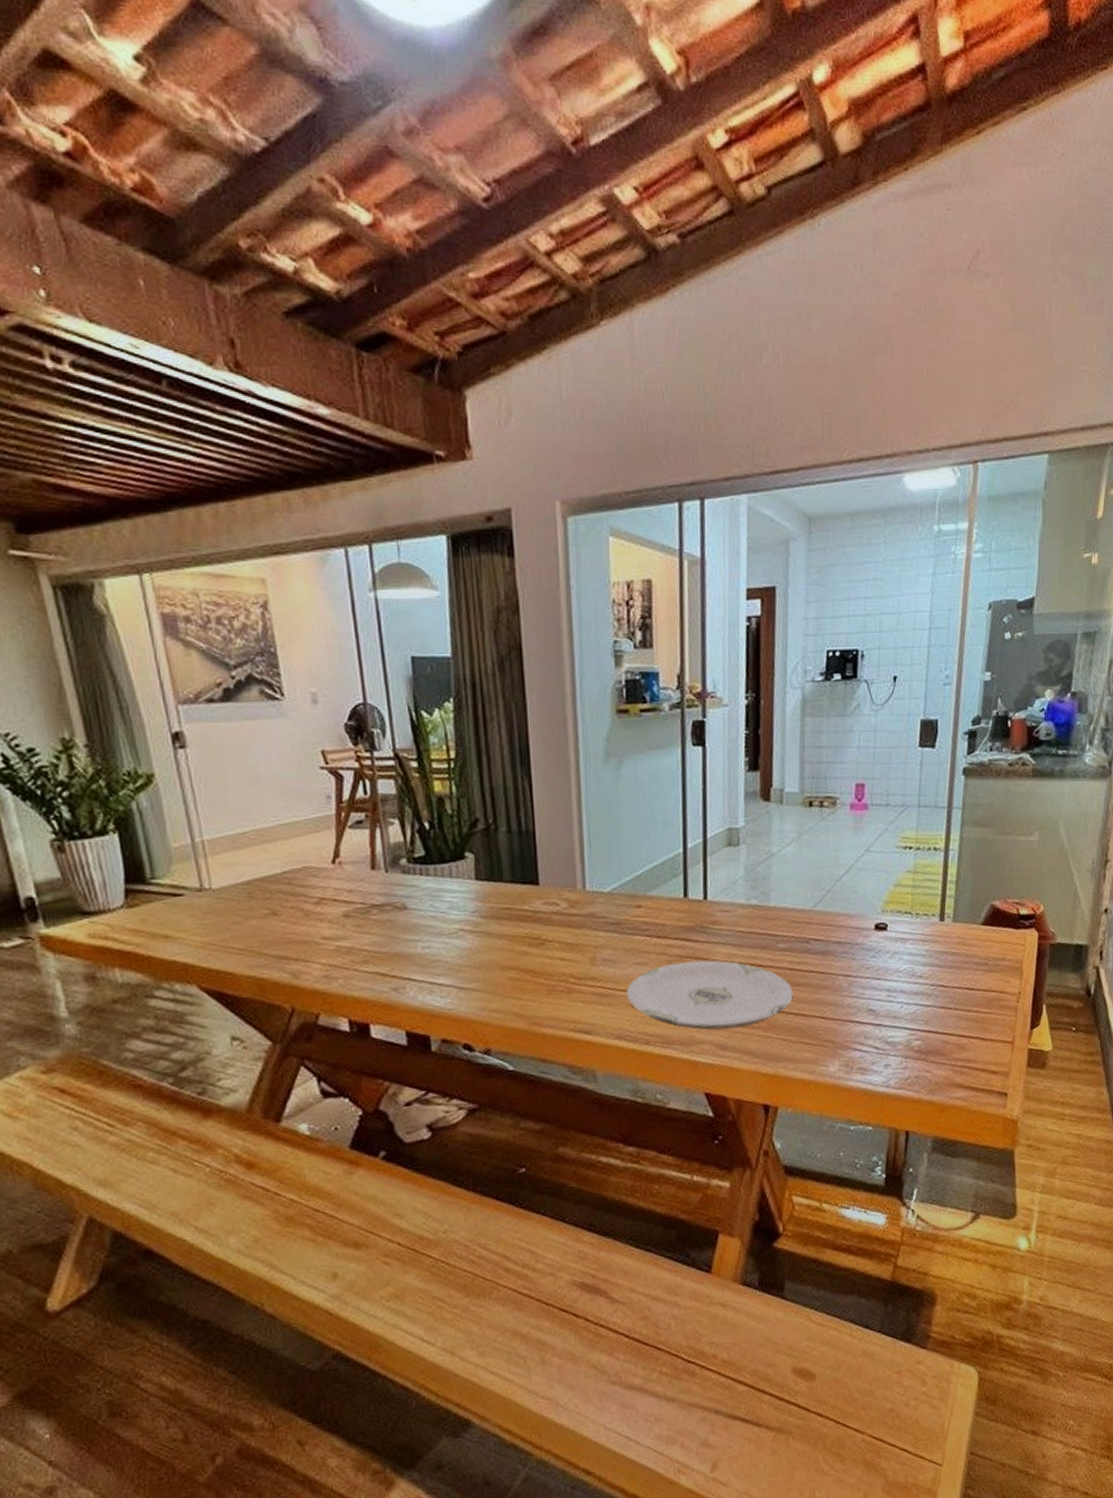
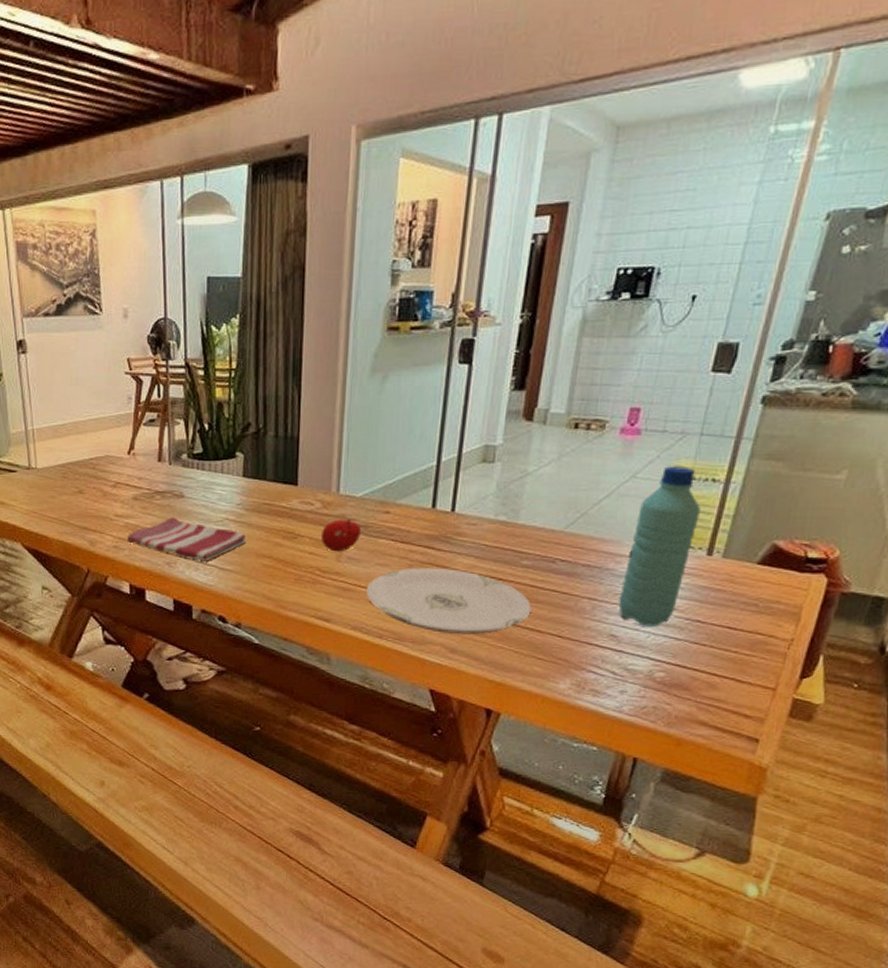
dish towel: none [340,934,488,982] -> present [127,517,247,561]
fruit: none [571,917,615,955] -> present [321,519,362,552]
water bottle: none [871,837,929,997] -> present [618,466,701,627]

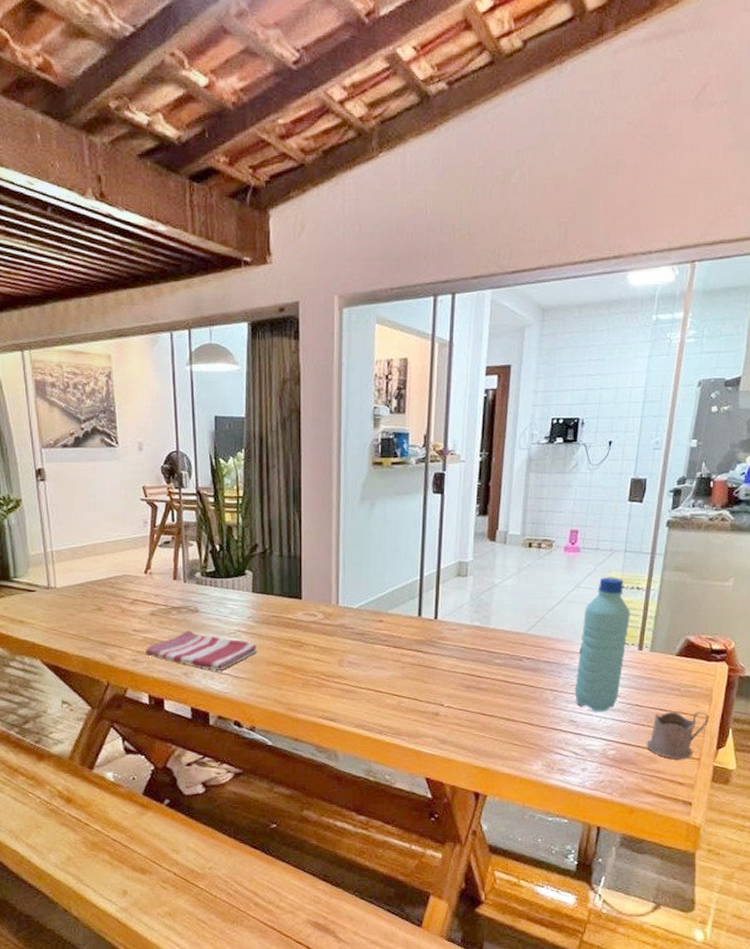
fruit: present [321,519,362,552] -> none [325,628,360,658]
plate: present [365,567,532,635] -> none [366,669,506,726]
tea glass holder: none [706,631,794,689] -> present [646,711,709,760]

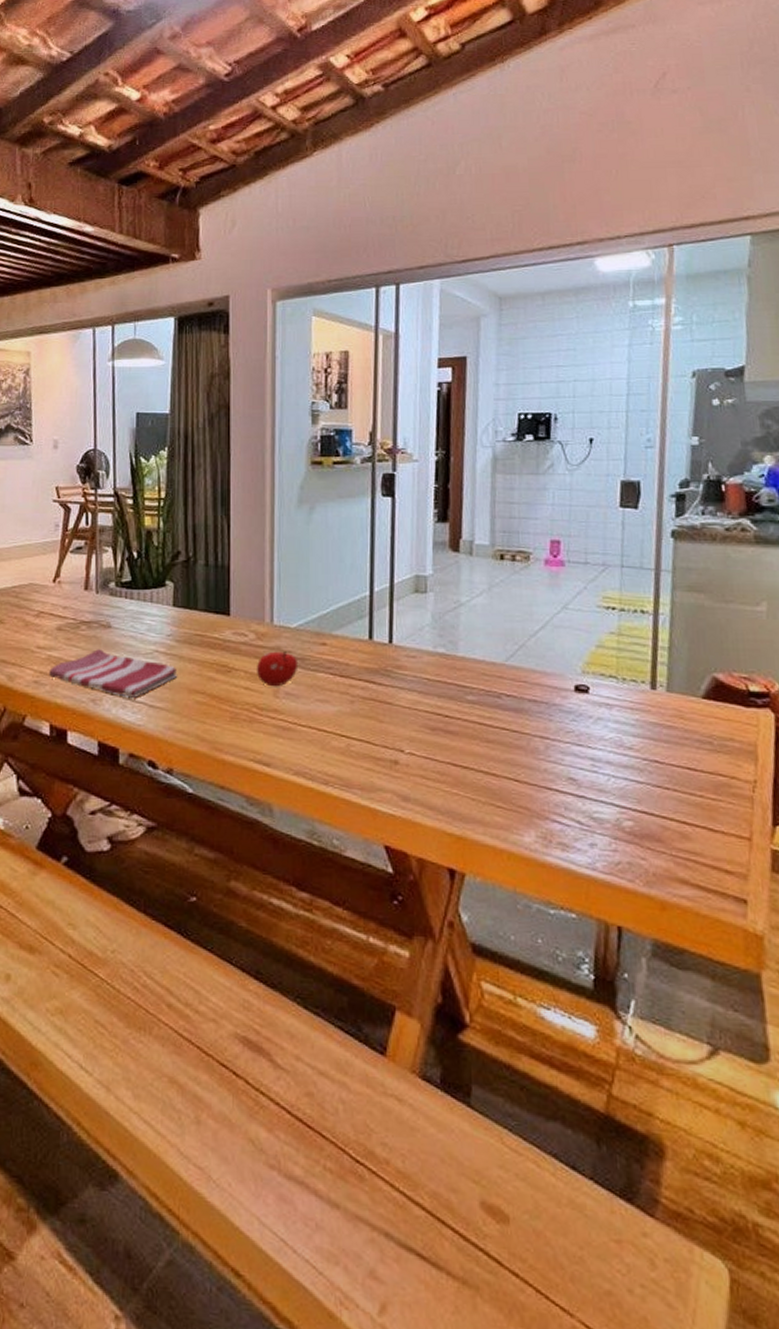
fruit: none [325,628,360,658] -> present [257,651,299,687]
water bottle: present [574,577,630,711] -> none [571,597,636,768]
tea glass holder: present [646,711,709,760] -> none [674,772,757,839]

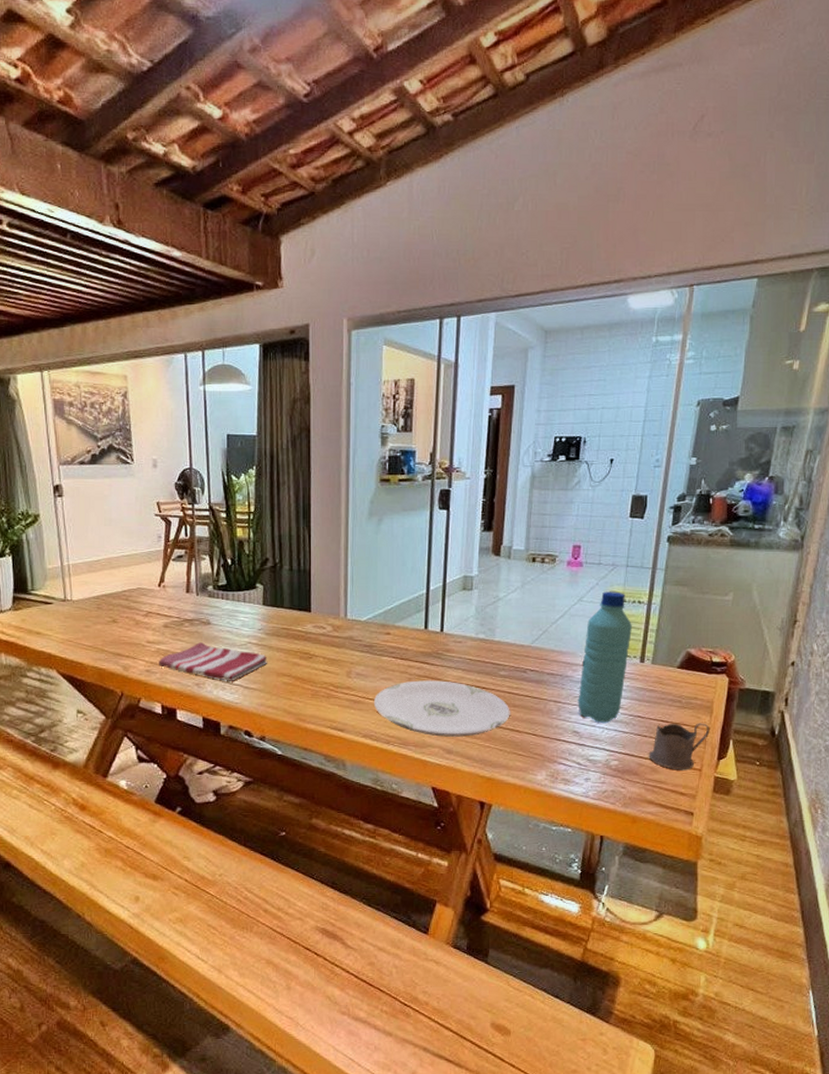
fruit: present [257,651,299,687] -> none [333,640,367,669]
plate: none [307,704,483,780] -> present [373,680,510,737]
water bottle: none [571,597,636,768] -> present [578,591,632,723]
tea glass holder: none [674,772,757,839] -> present [648,723,710,770]

